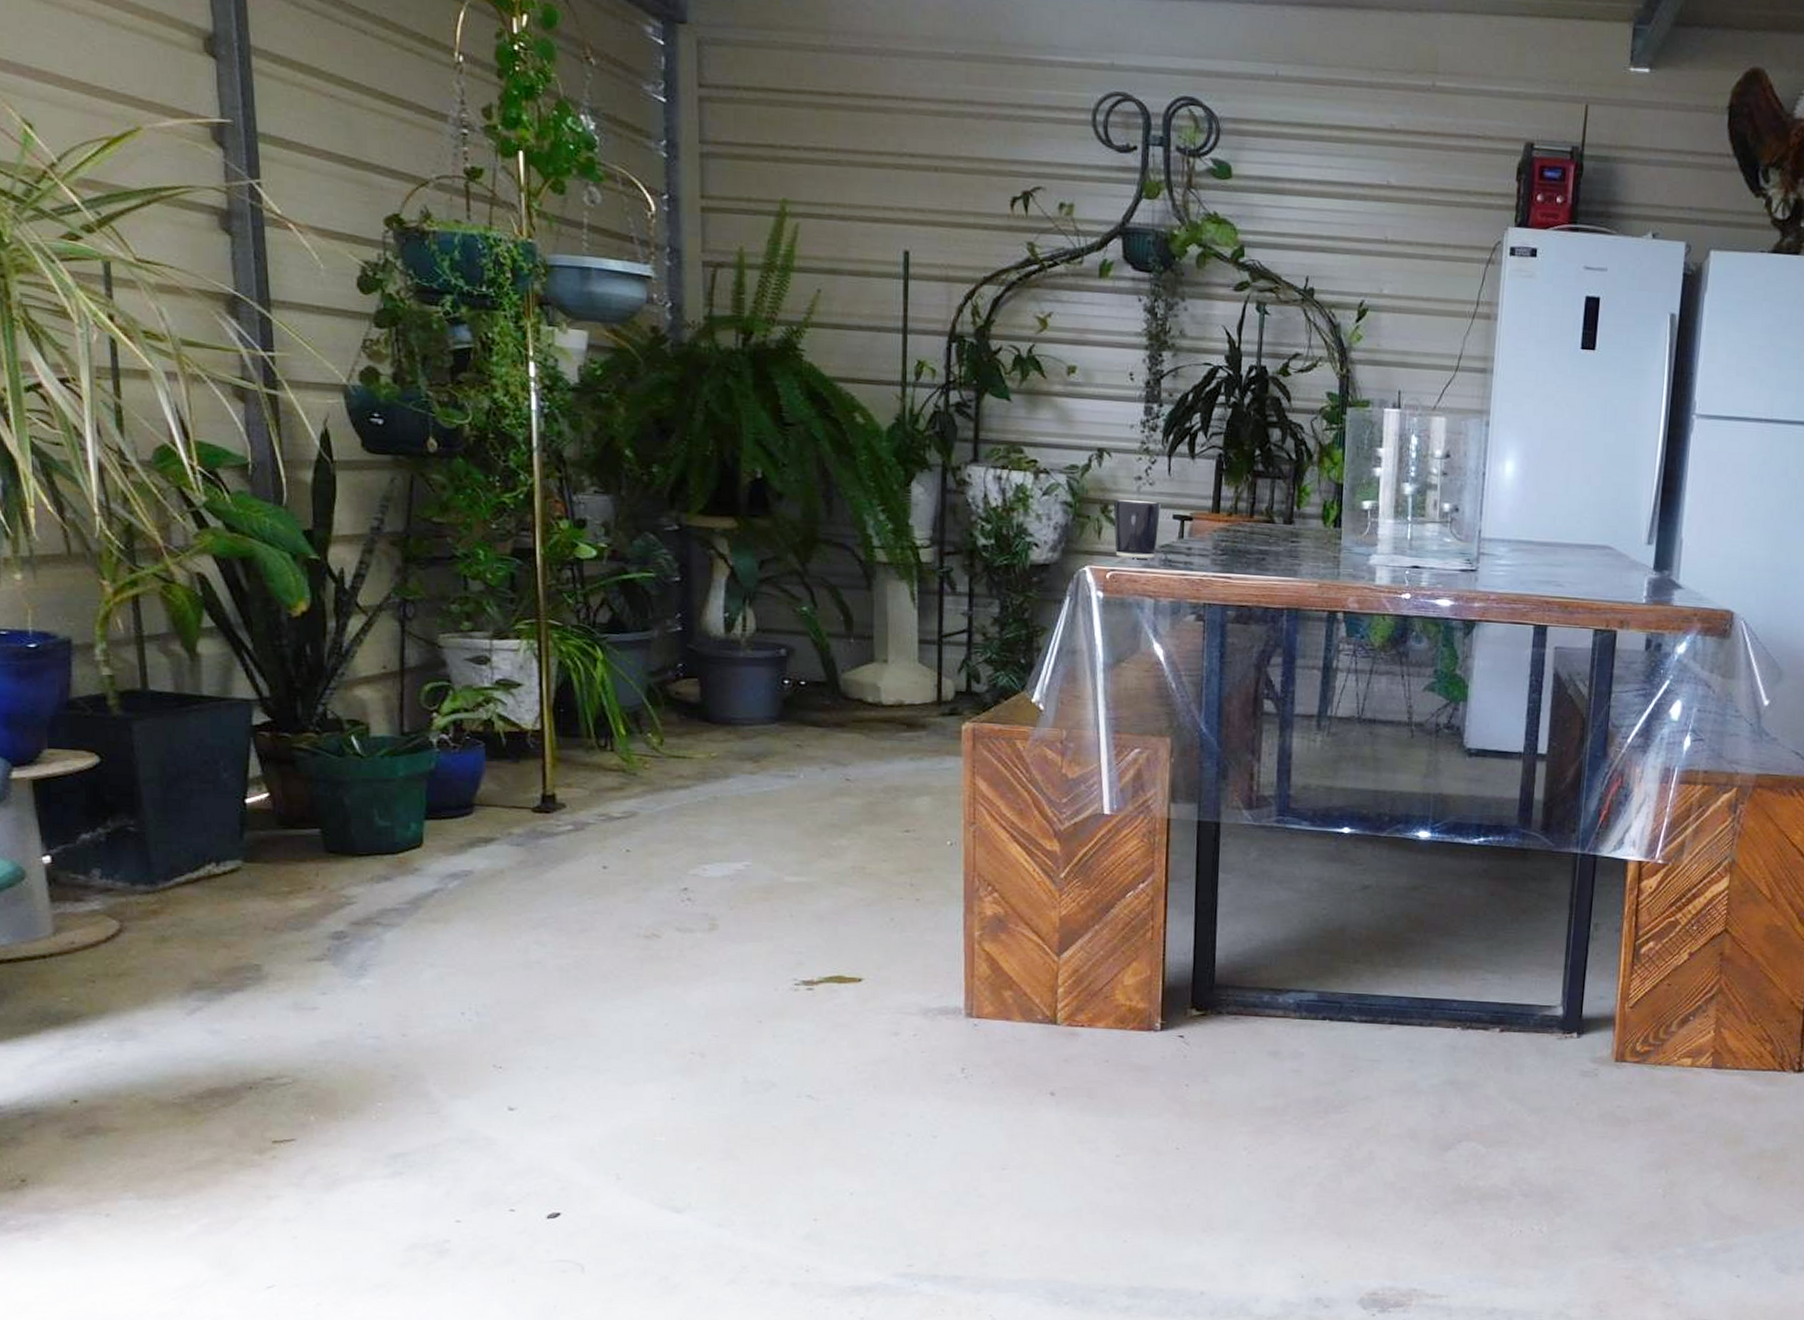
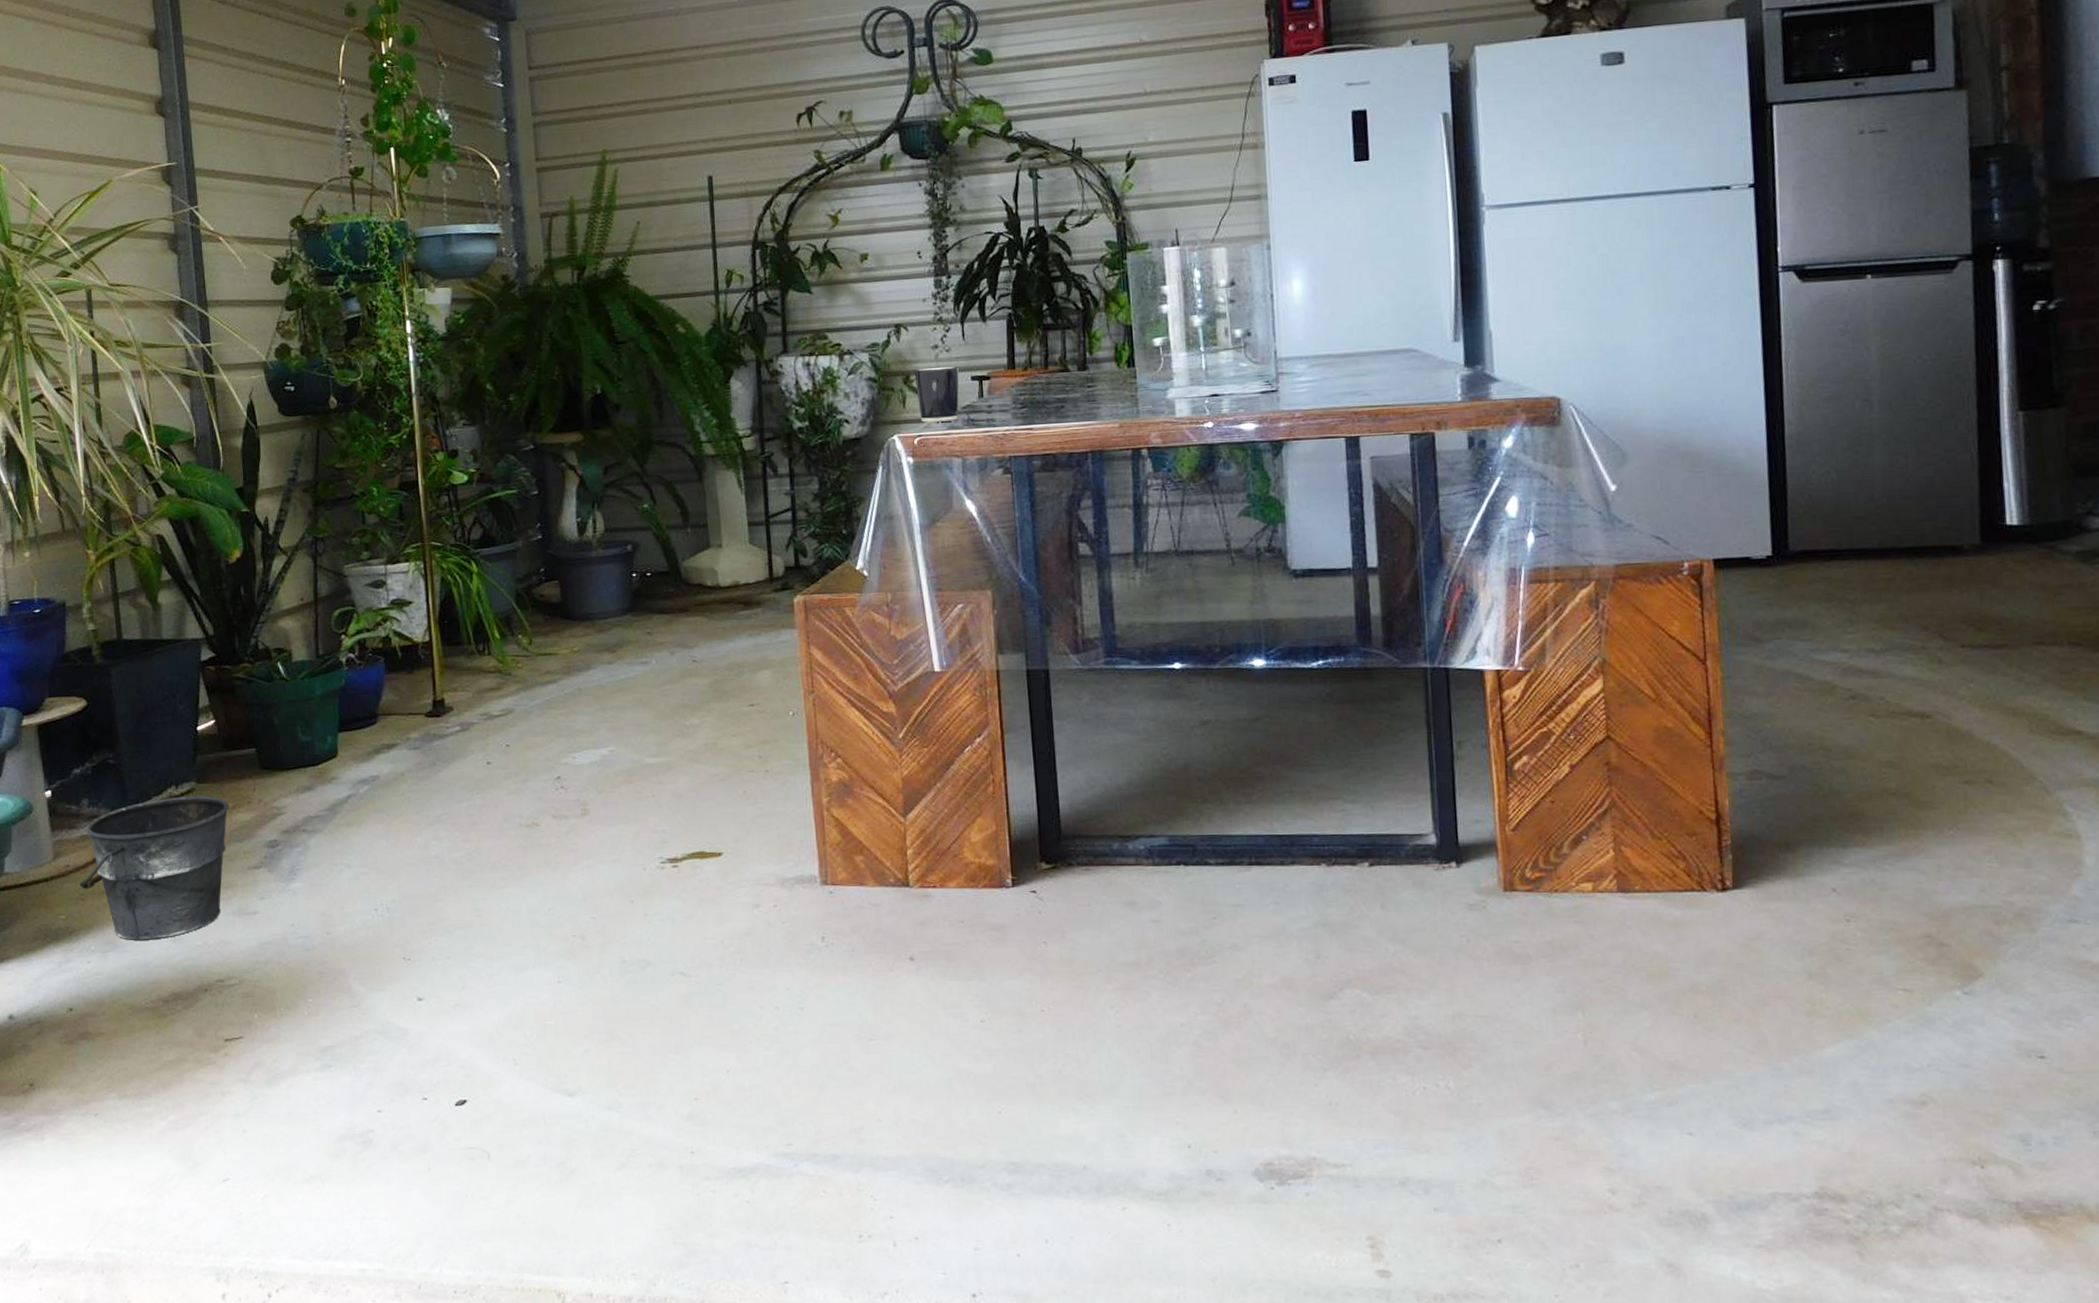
bucket: none [87,875,285,1031] -> present [79,795,230,940]

